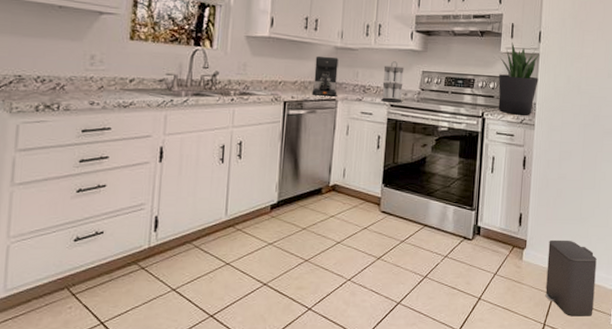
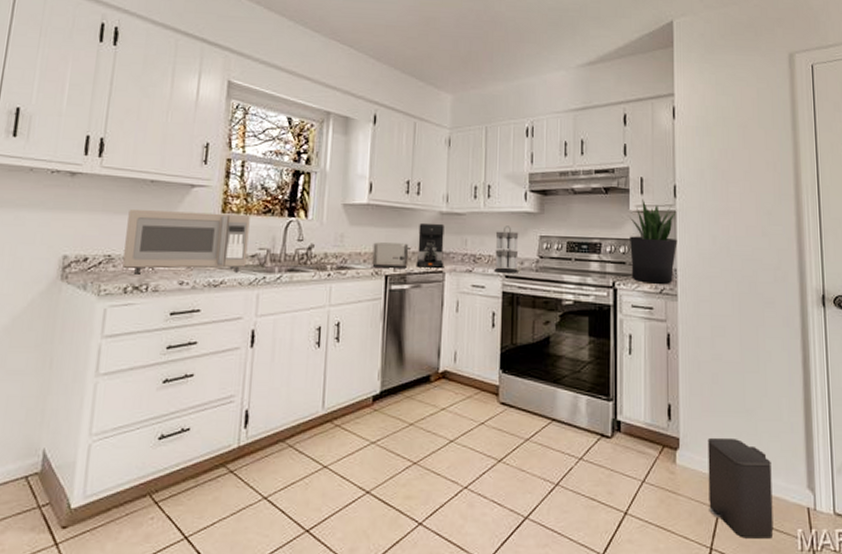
microwave: none [33,32,158,94] -> present [122,208,250,274]
toaster: none [272,72,307,97] -> present [372,242,411,270]

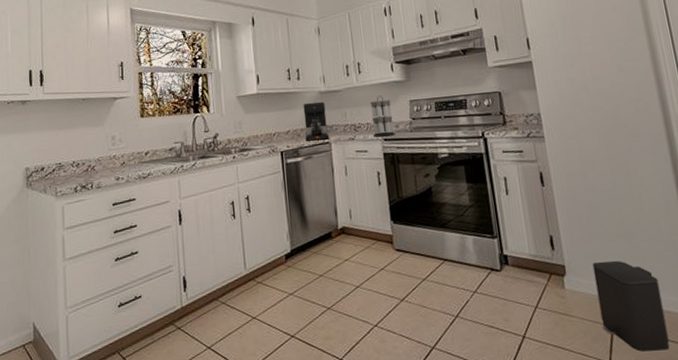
microwave: present [122,208,250,274] -> none [69,116,166,176]
toaster: present [372,242,411,270] -> none [267,122,299,147]
planter: present [630,199,678,284] -> none [489,55,538,130]

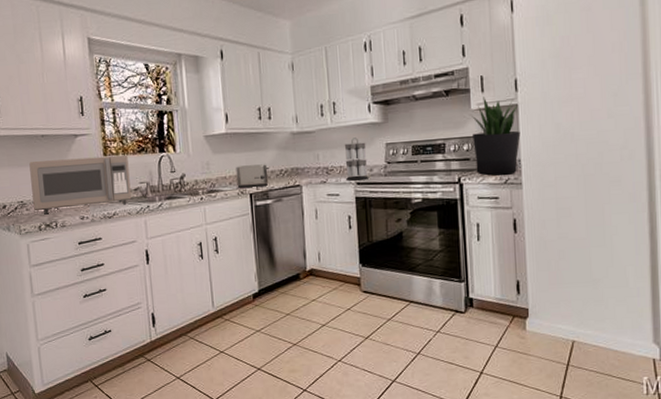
microwave: none [69,116,166,176] -> present [29,154,132,214]
toaster: none [267,122,299,147] -> present [235,164,269,189]
coffee maker: present [303,102,330,141] -> none [274,143,301,184]
planter: none [489,55,538,130] -> present [472,97,521,176]
pedal bin: present [592,260,670,352] -> none [555,305,620,387]

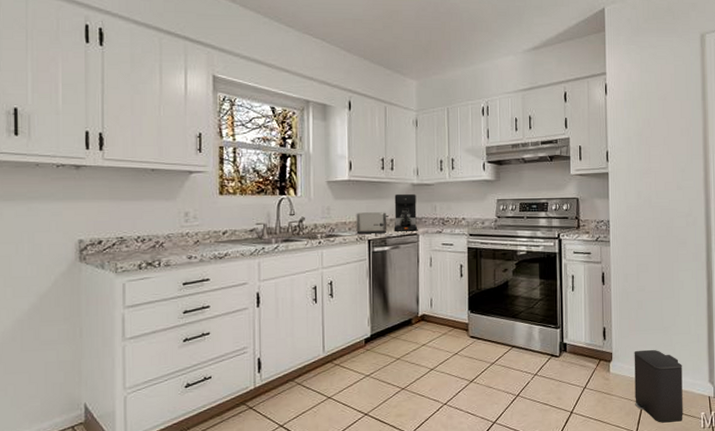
microwave: present [29,154,132,214] -> none [134,195,246,252]
coffee maker: none [274,143,301,184] -> present [394,193,418,231]
spice rack: present [344,137,369,181] -> none [460,192,480,232]
planter: present [472,97,521,176] -> none [571,164,610,233]
pedal bin: none [555,305,620,387] -> present [634,349,683,423]

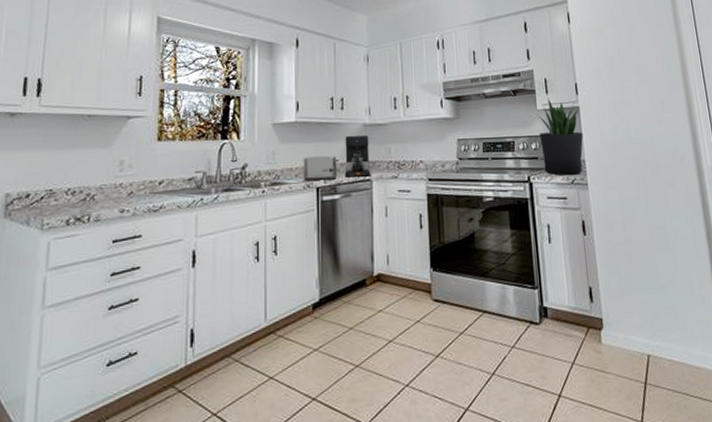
planter: none [571,164,610,233] -> present [538,98,583,175]
pedal bin: present [634,349,683,423] -> none [628,313,698,409]

